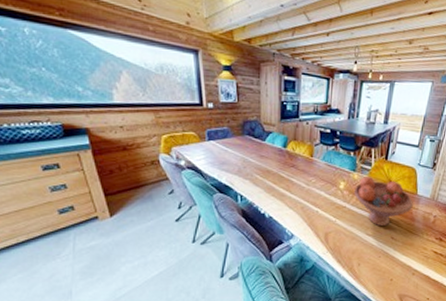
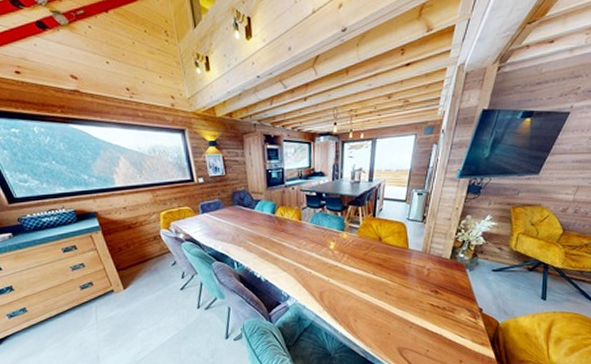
fruit bowl: present [353,177,413,227] -> none [344,235,405,283]

